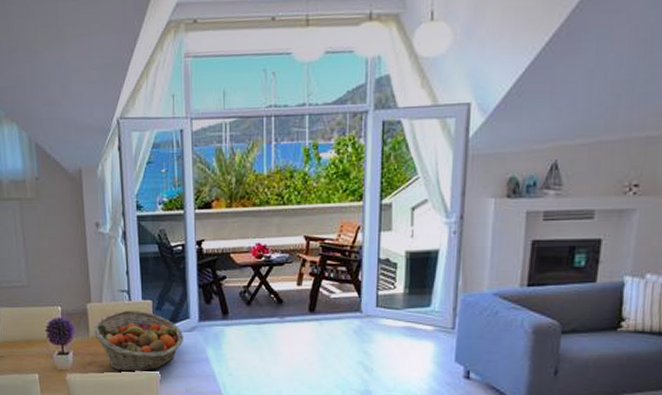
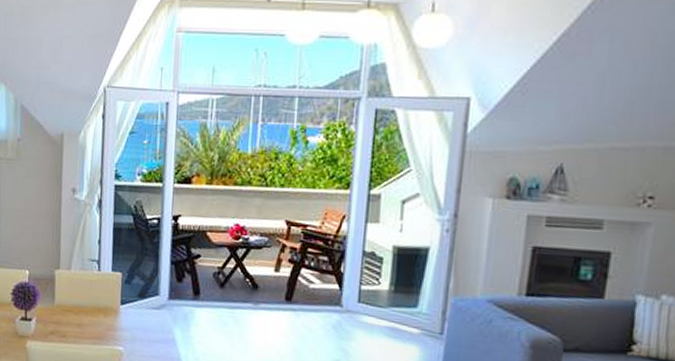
fruit basket: present [93,310,183,372] -> none [59,280,151,348]

